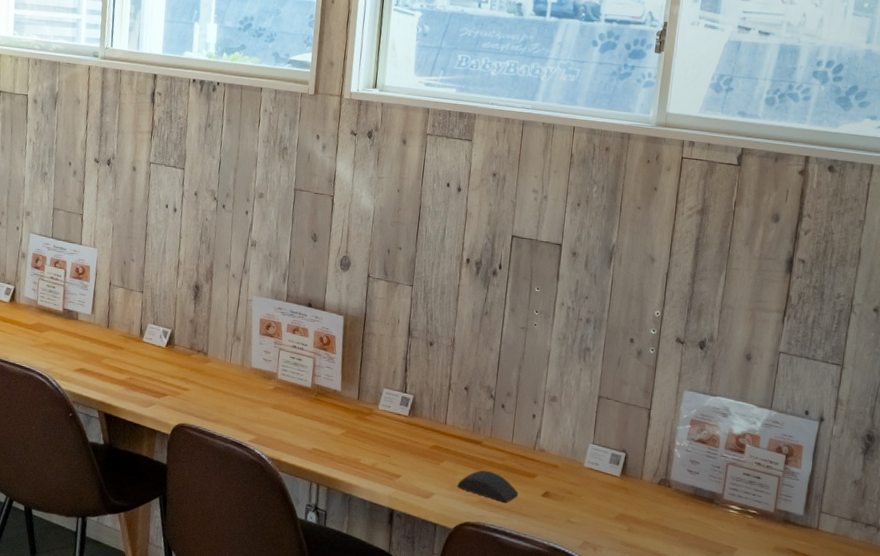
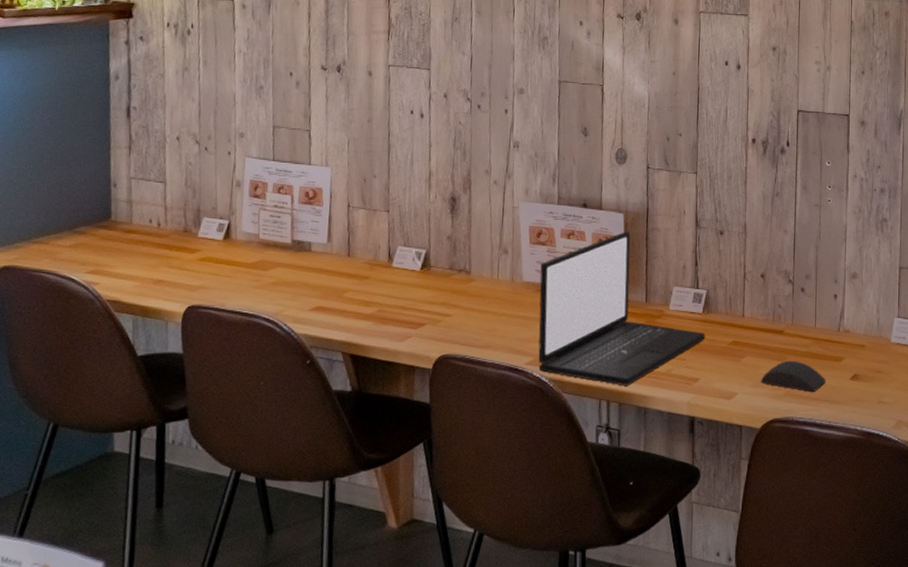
laptop: none [260,332,410,473] -> present [538,231,706,386]

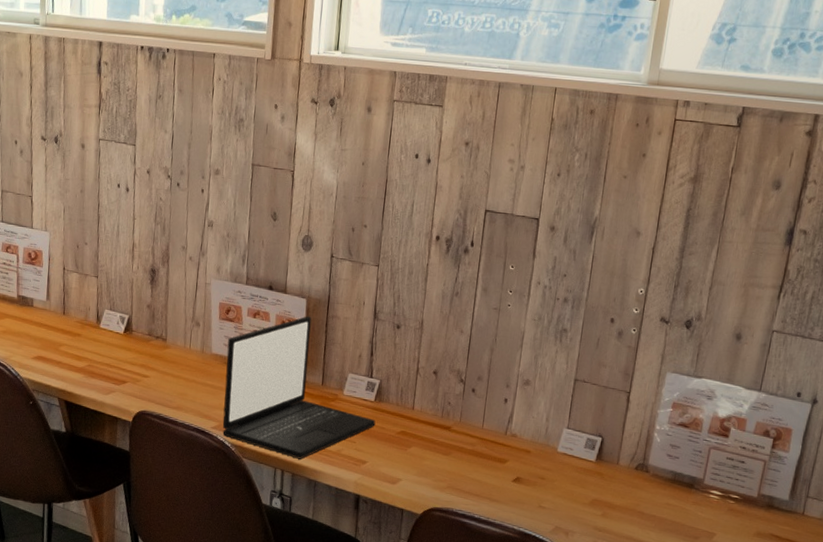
computer mouse: present [761,360,826,392] -> none [425,455,489,488]

